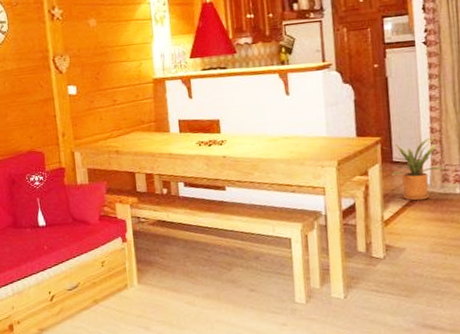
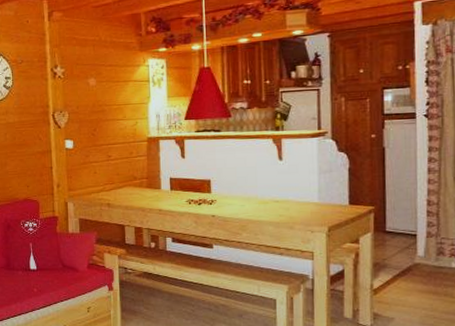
house plant: present [383,136,446,201] -> none [376,209,442,272]

